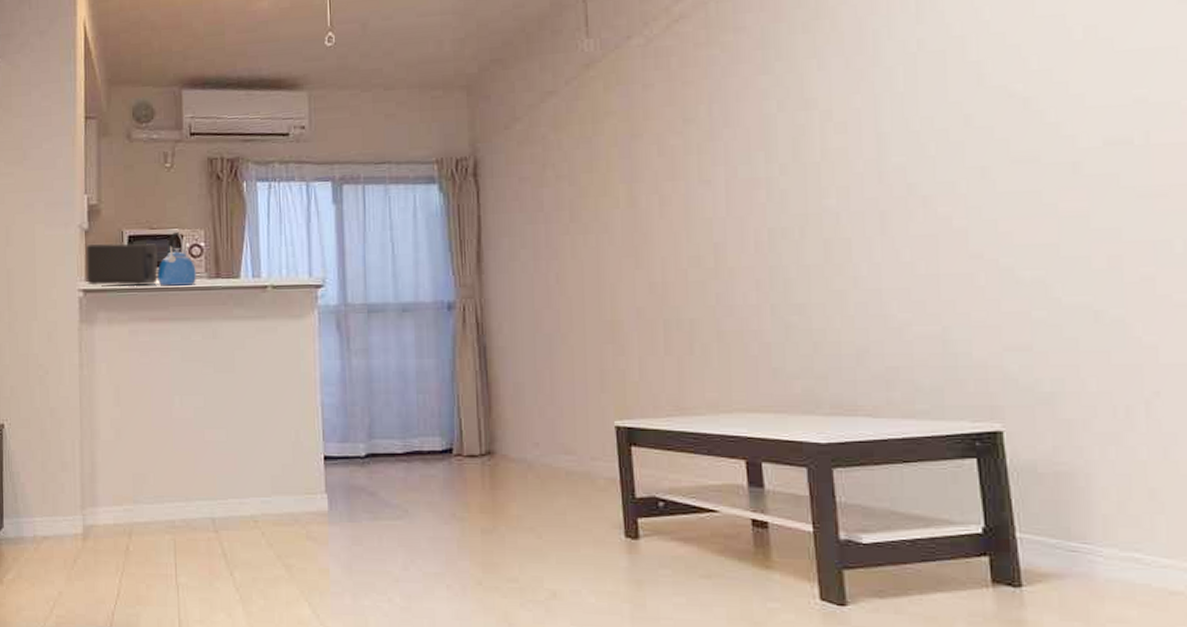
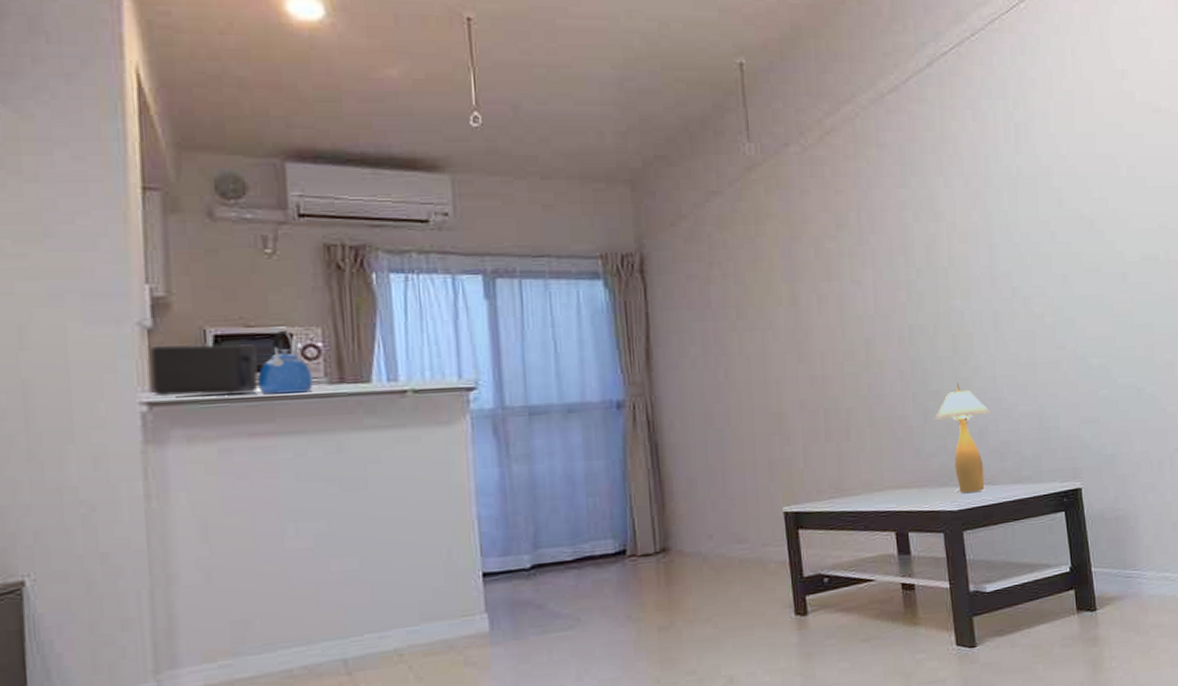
table lamp: none [795,294,875,425] -> present [932,382,992,494]

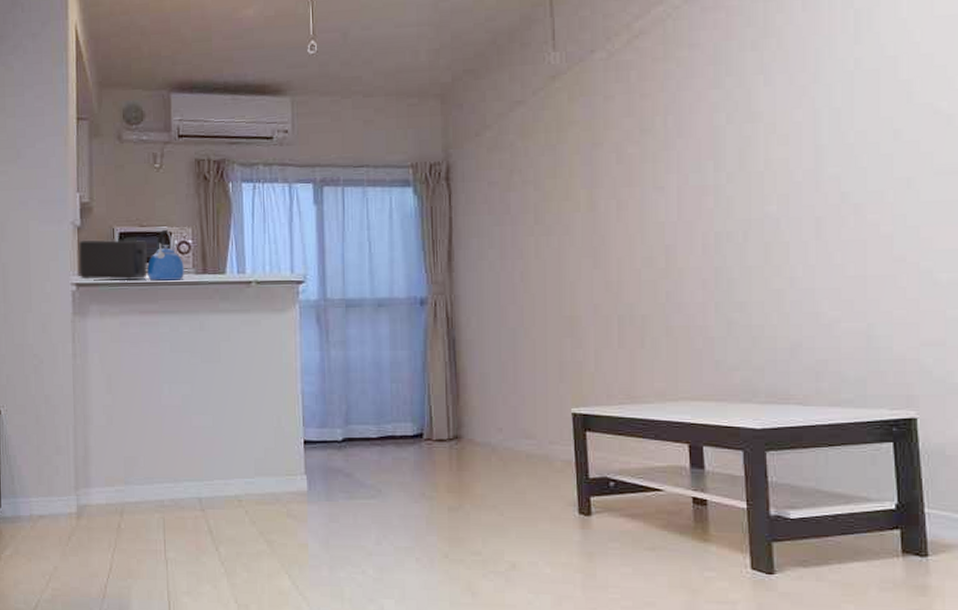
table lamp: present [932,382,992,494] -> none [736,293,807,412]

